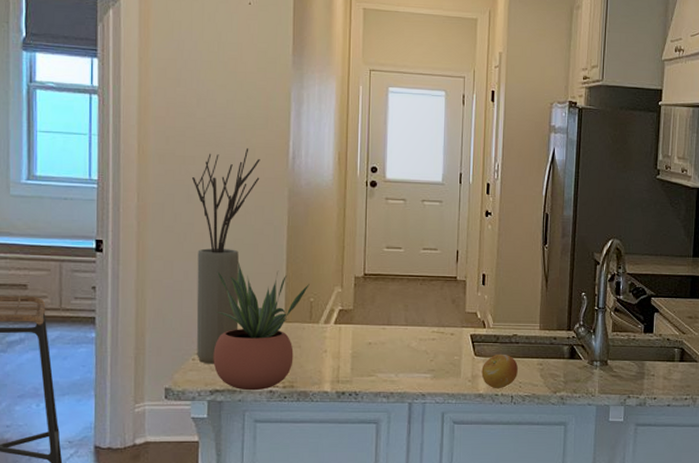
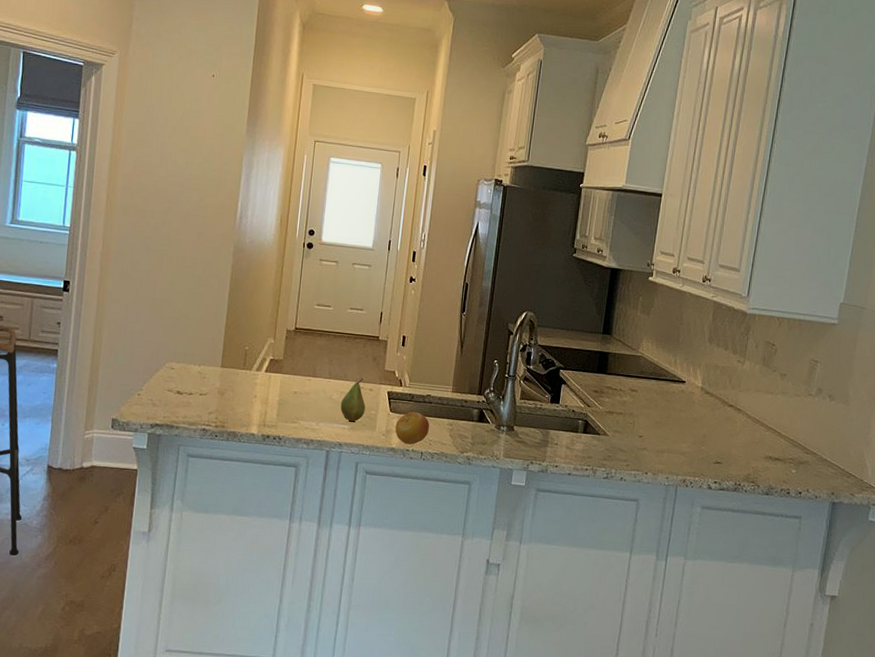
vase: present [191,148,260,364] -> none [142,206,211,400]
potted plant: present [213,262,310,391] -> none [155,309,246,428]
fruit: none [420,323,448,369] -> present [340,378,366,421]

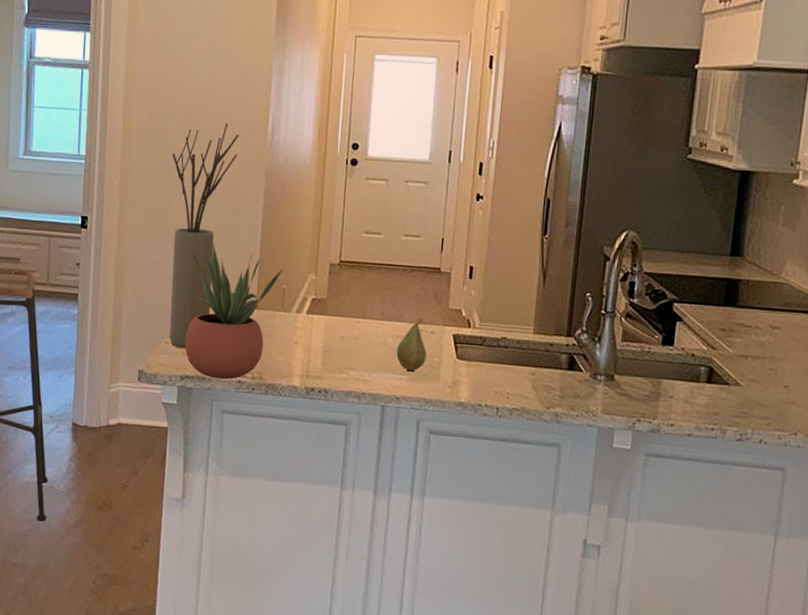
vase: none [142,206,211,400] -> present [169,123,239,349]
potted plant: none [155,309,246,428] -> present [184,243,283,380]
fruit: present [395,411,429,445] -> none [463,358,506,399]

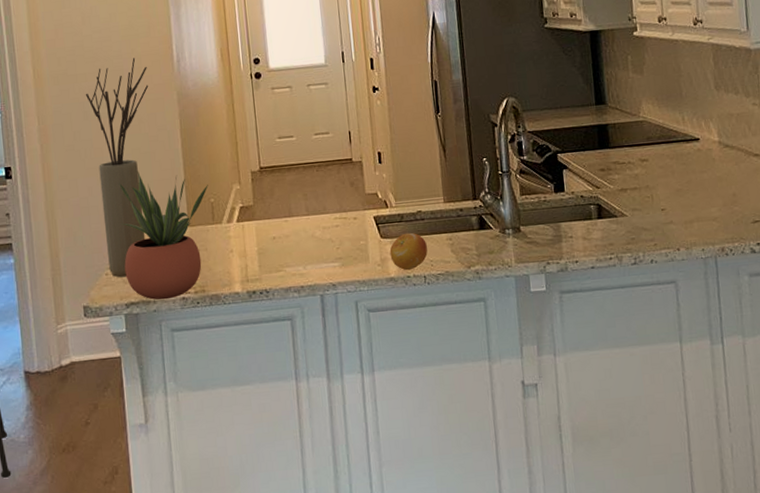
fruit: present [396,319,427,371] -> none [325,208,354,257]
fruit: none [463,358,506,399] -> present [389,232,428,271]

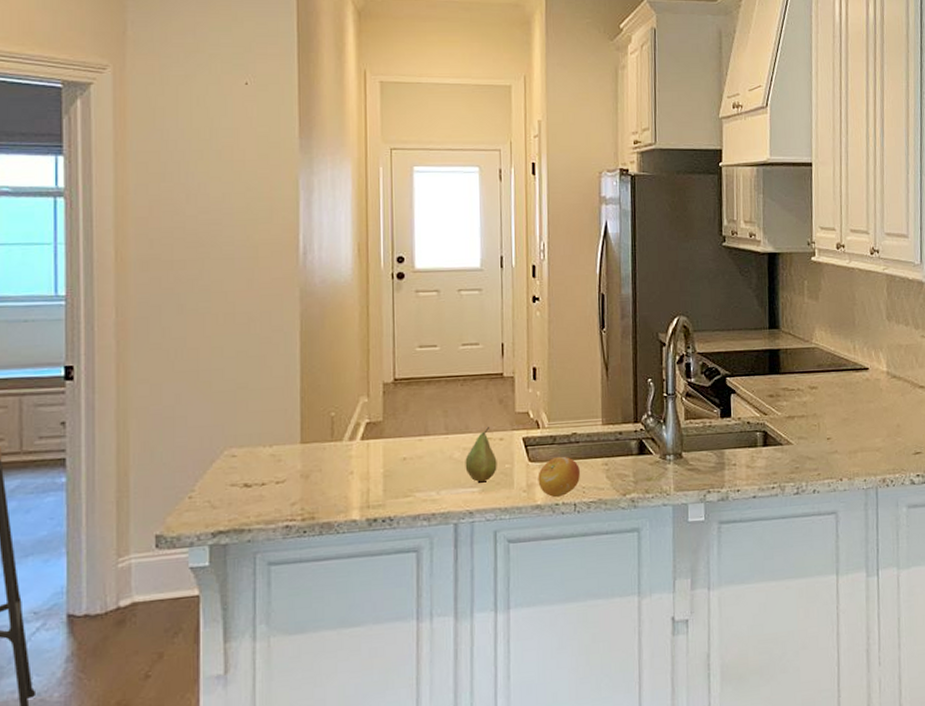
vase: present [85,58,149,278] -> none [182,246,265,502]
potted plant: present [119,172,208,300] -> none [214,378,329,529]
fruit: none [325,208,354,257] -> present [465,427,497,482]

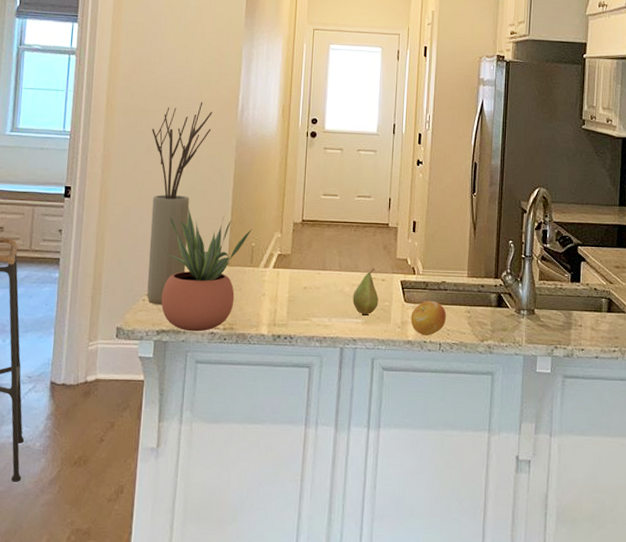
vase: none [182,246,265,502] -> present [147,102,213,305]
potted plant: none [214,378,329,529] -> present [161,208,252,332]

